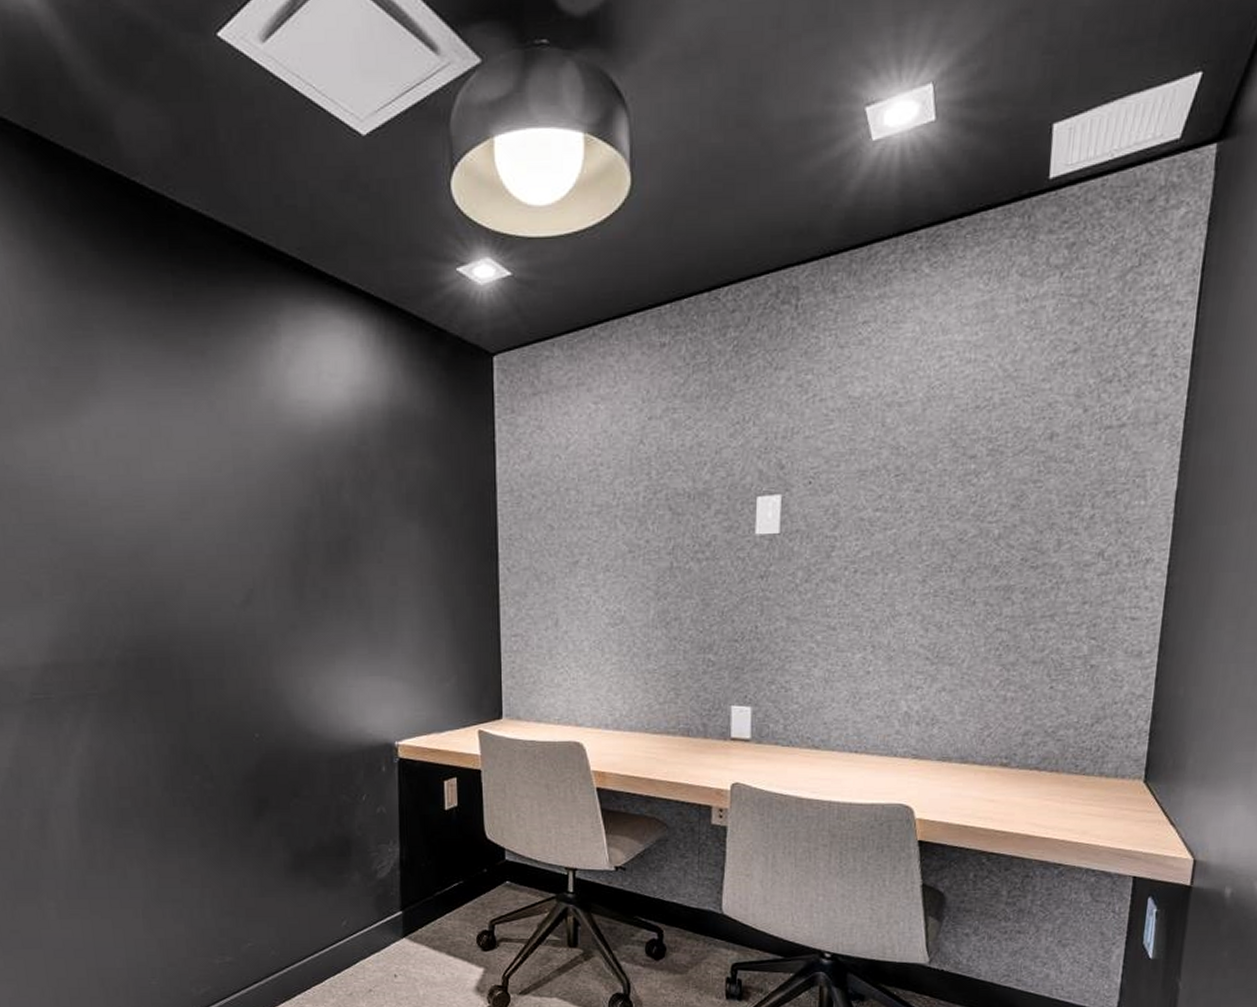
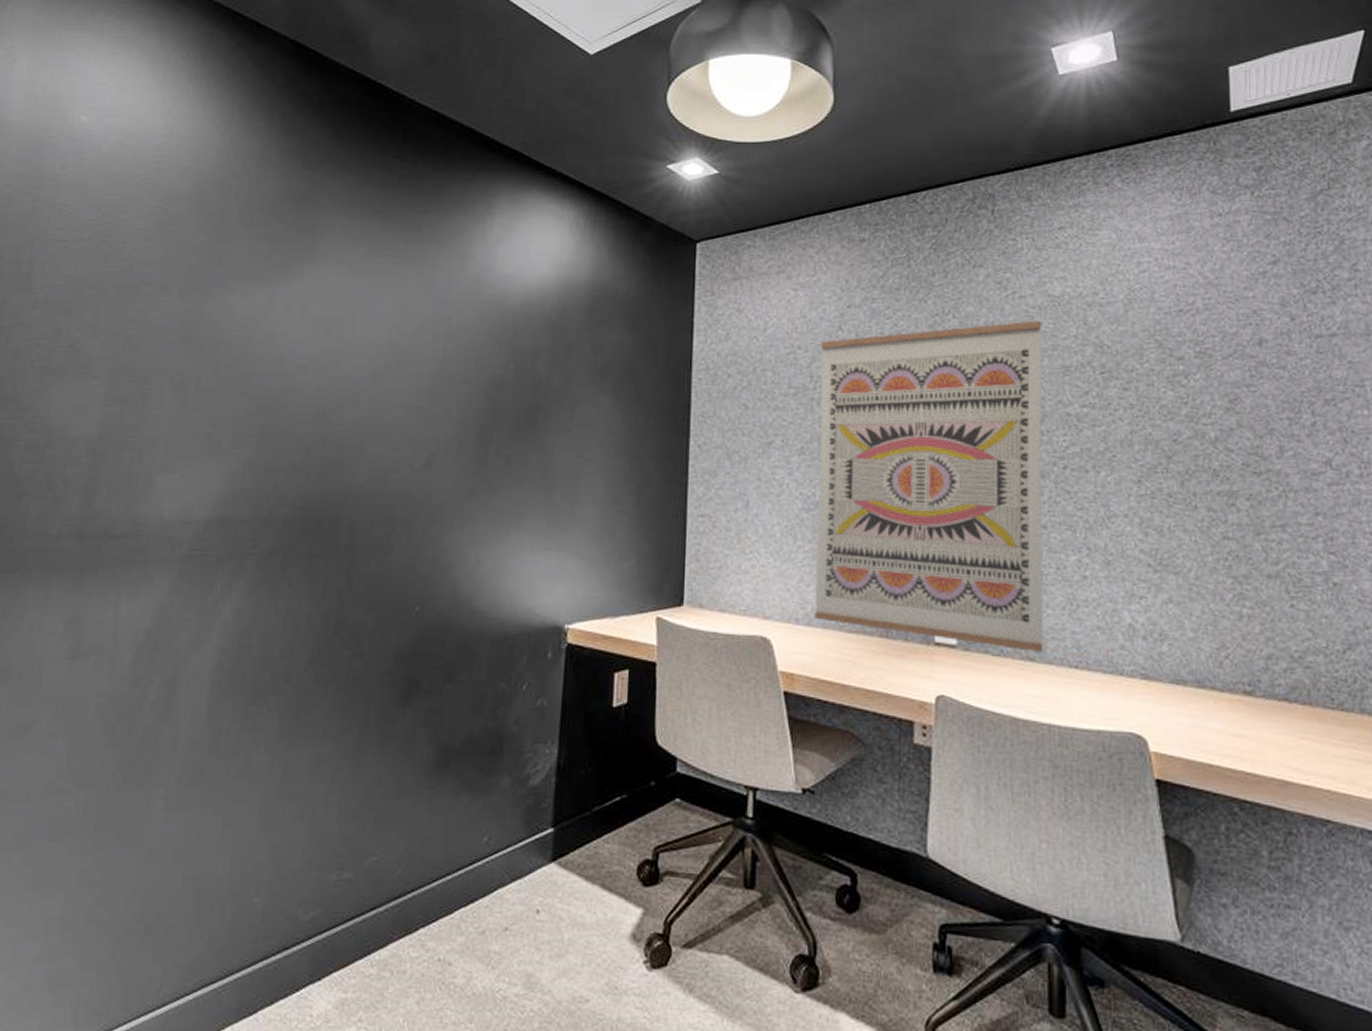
wall art: none [622,424,841,741] -> present [814,320,1043,652]

